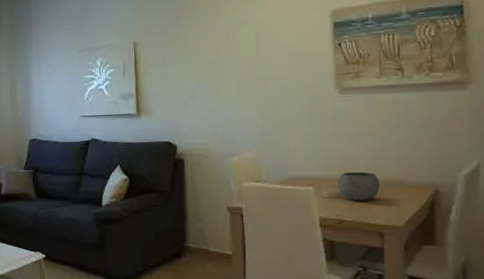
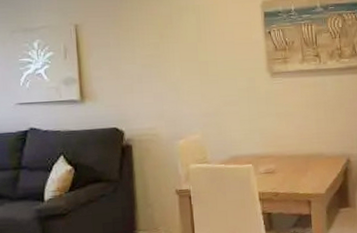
bowl: present [337,171,380,201] -> none [272,147,306,174]

